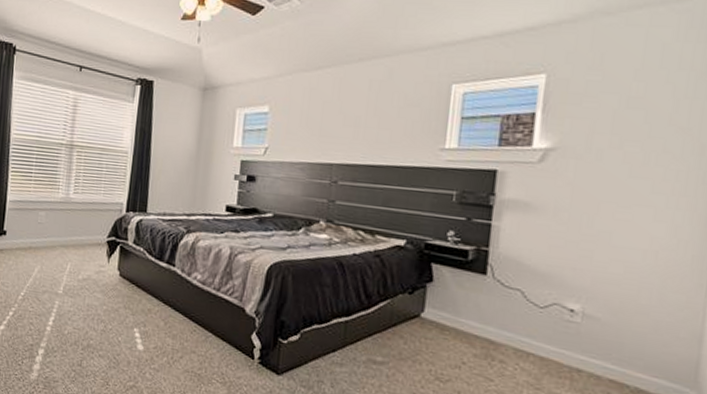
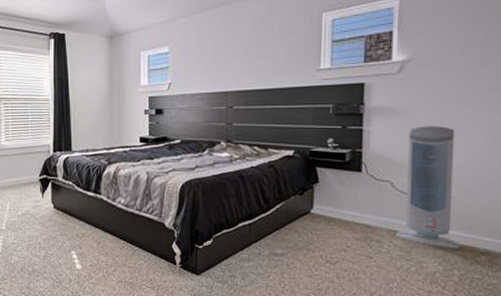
air purifier: none [523,227,607,383] -> present [395,126,462,249]

